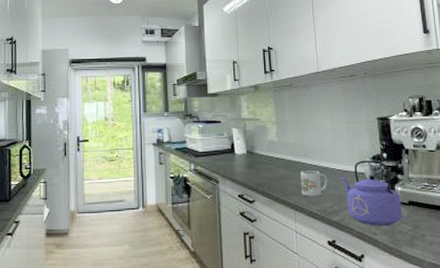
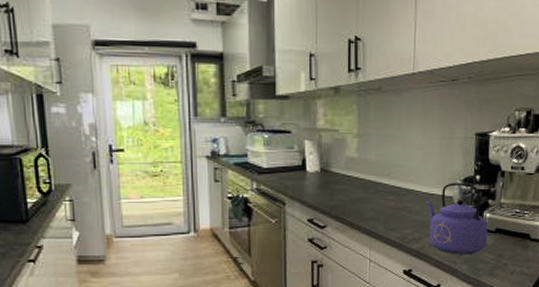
mug: present [300,170,328,197] -> none [380,192,411,222]

